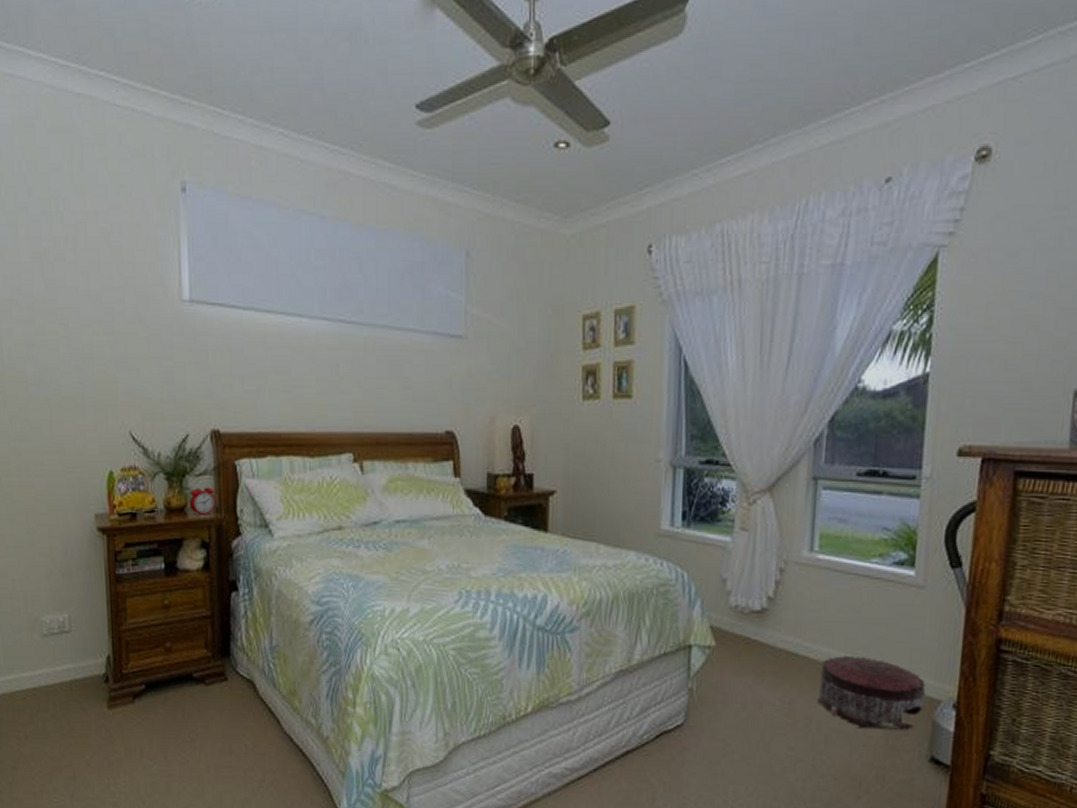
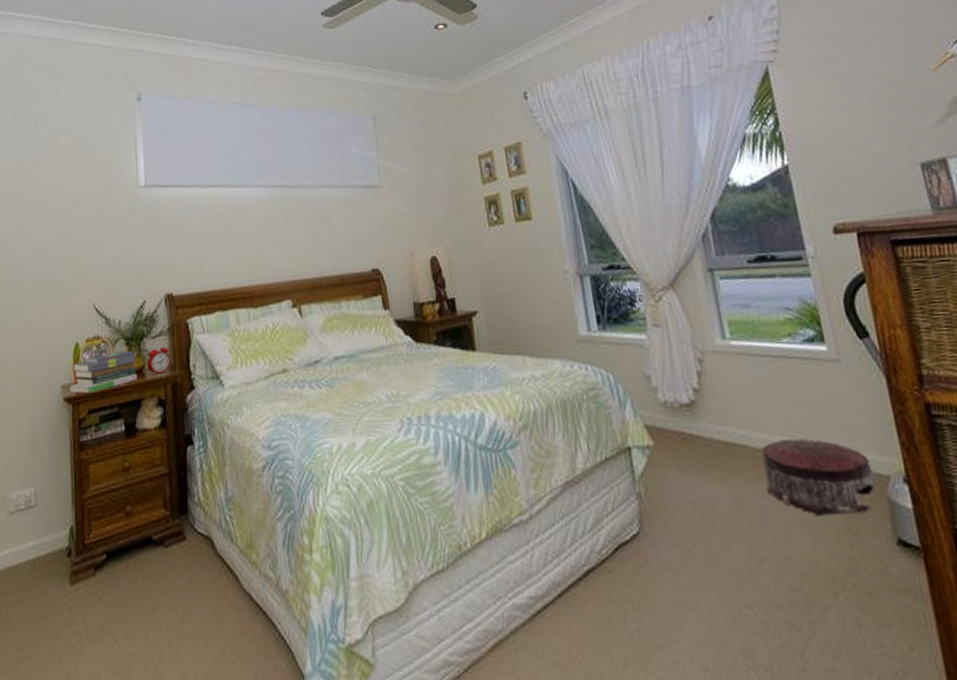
books: none [103,485,178,527] -> present [69,350,137,394]

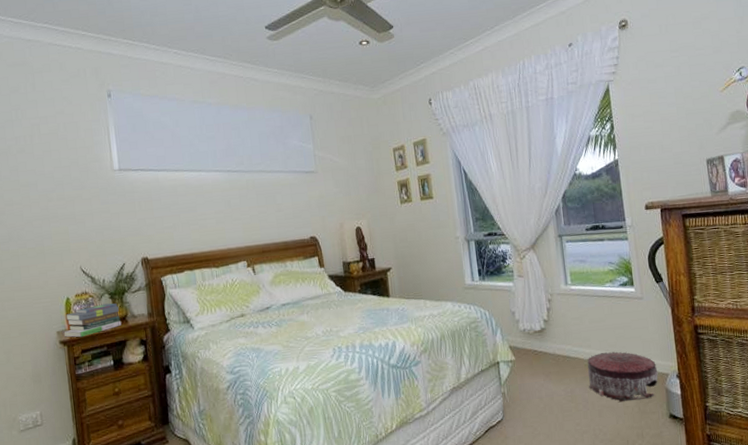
alarm clock: present [147,343,171,376] -> none [129,296,150,322]

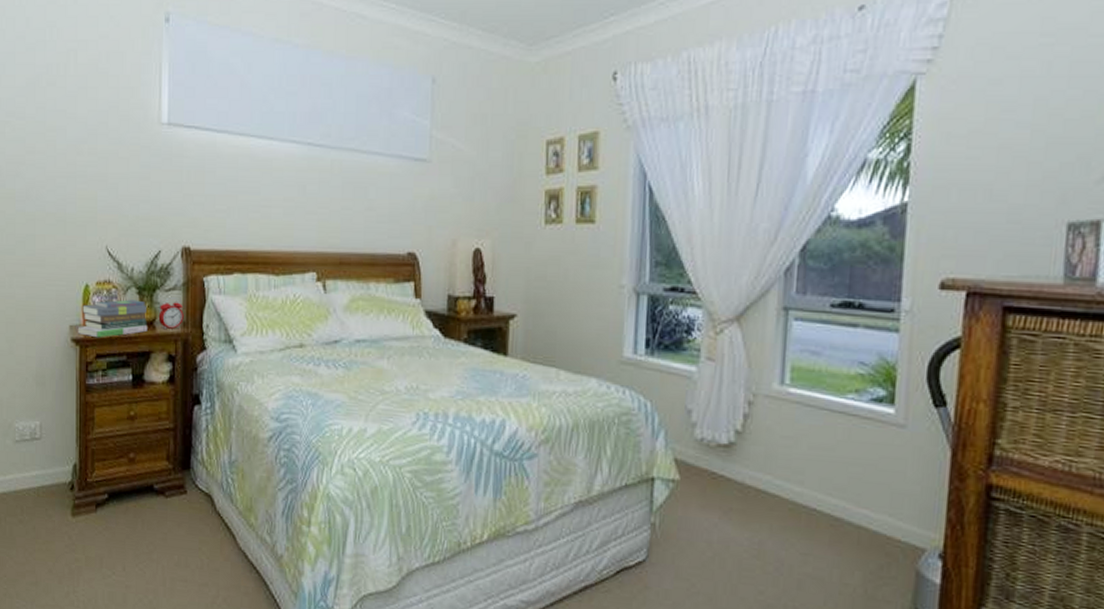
alarm clock: none [129,296,150,322] -> present [158,297,184,330]
pouf: present [587,351,658,402] -> none [789,496,909,580]

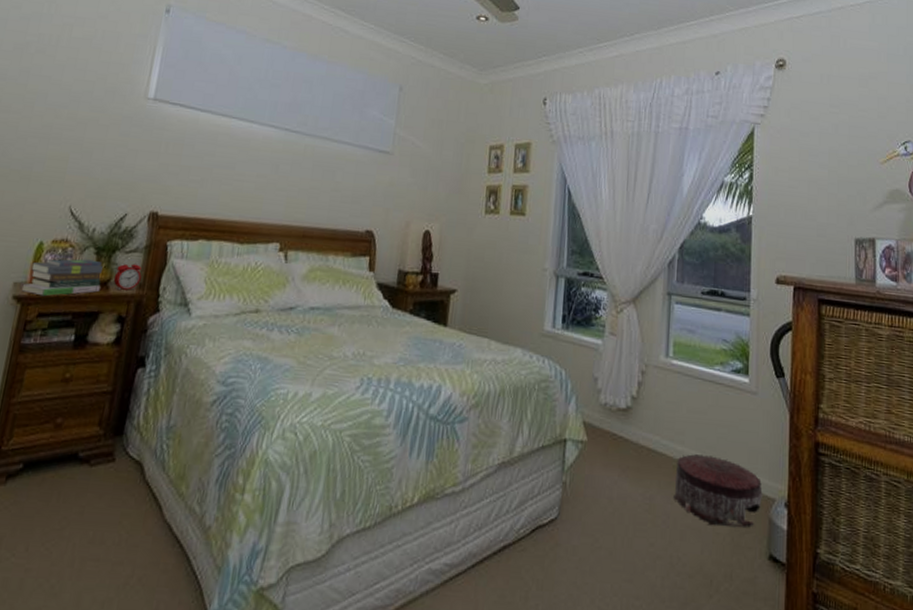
pouf: none [789,496,909,580] -> present [673,454,763,528]

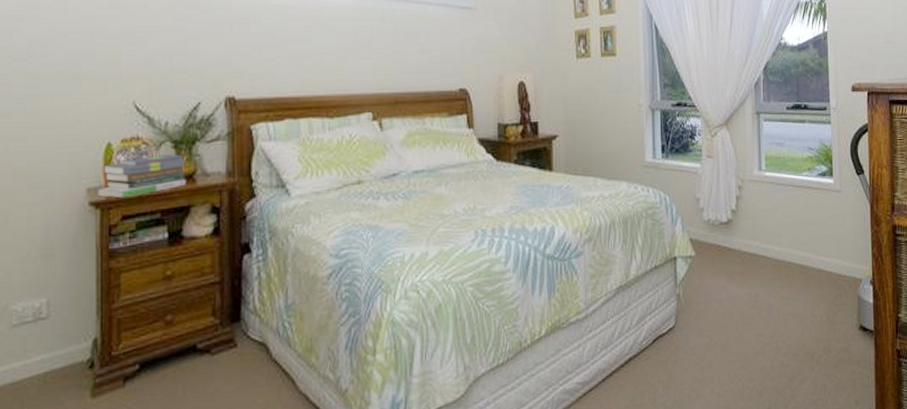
alarm clock: present [113,259,142,291] -> none [199,148,229,182]
pouf: present [673,454,763,528] -> none [775,251,851,310]

